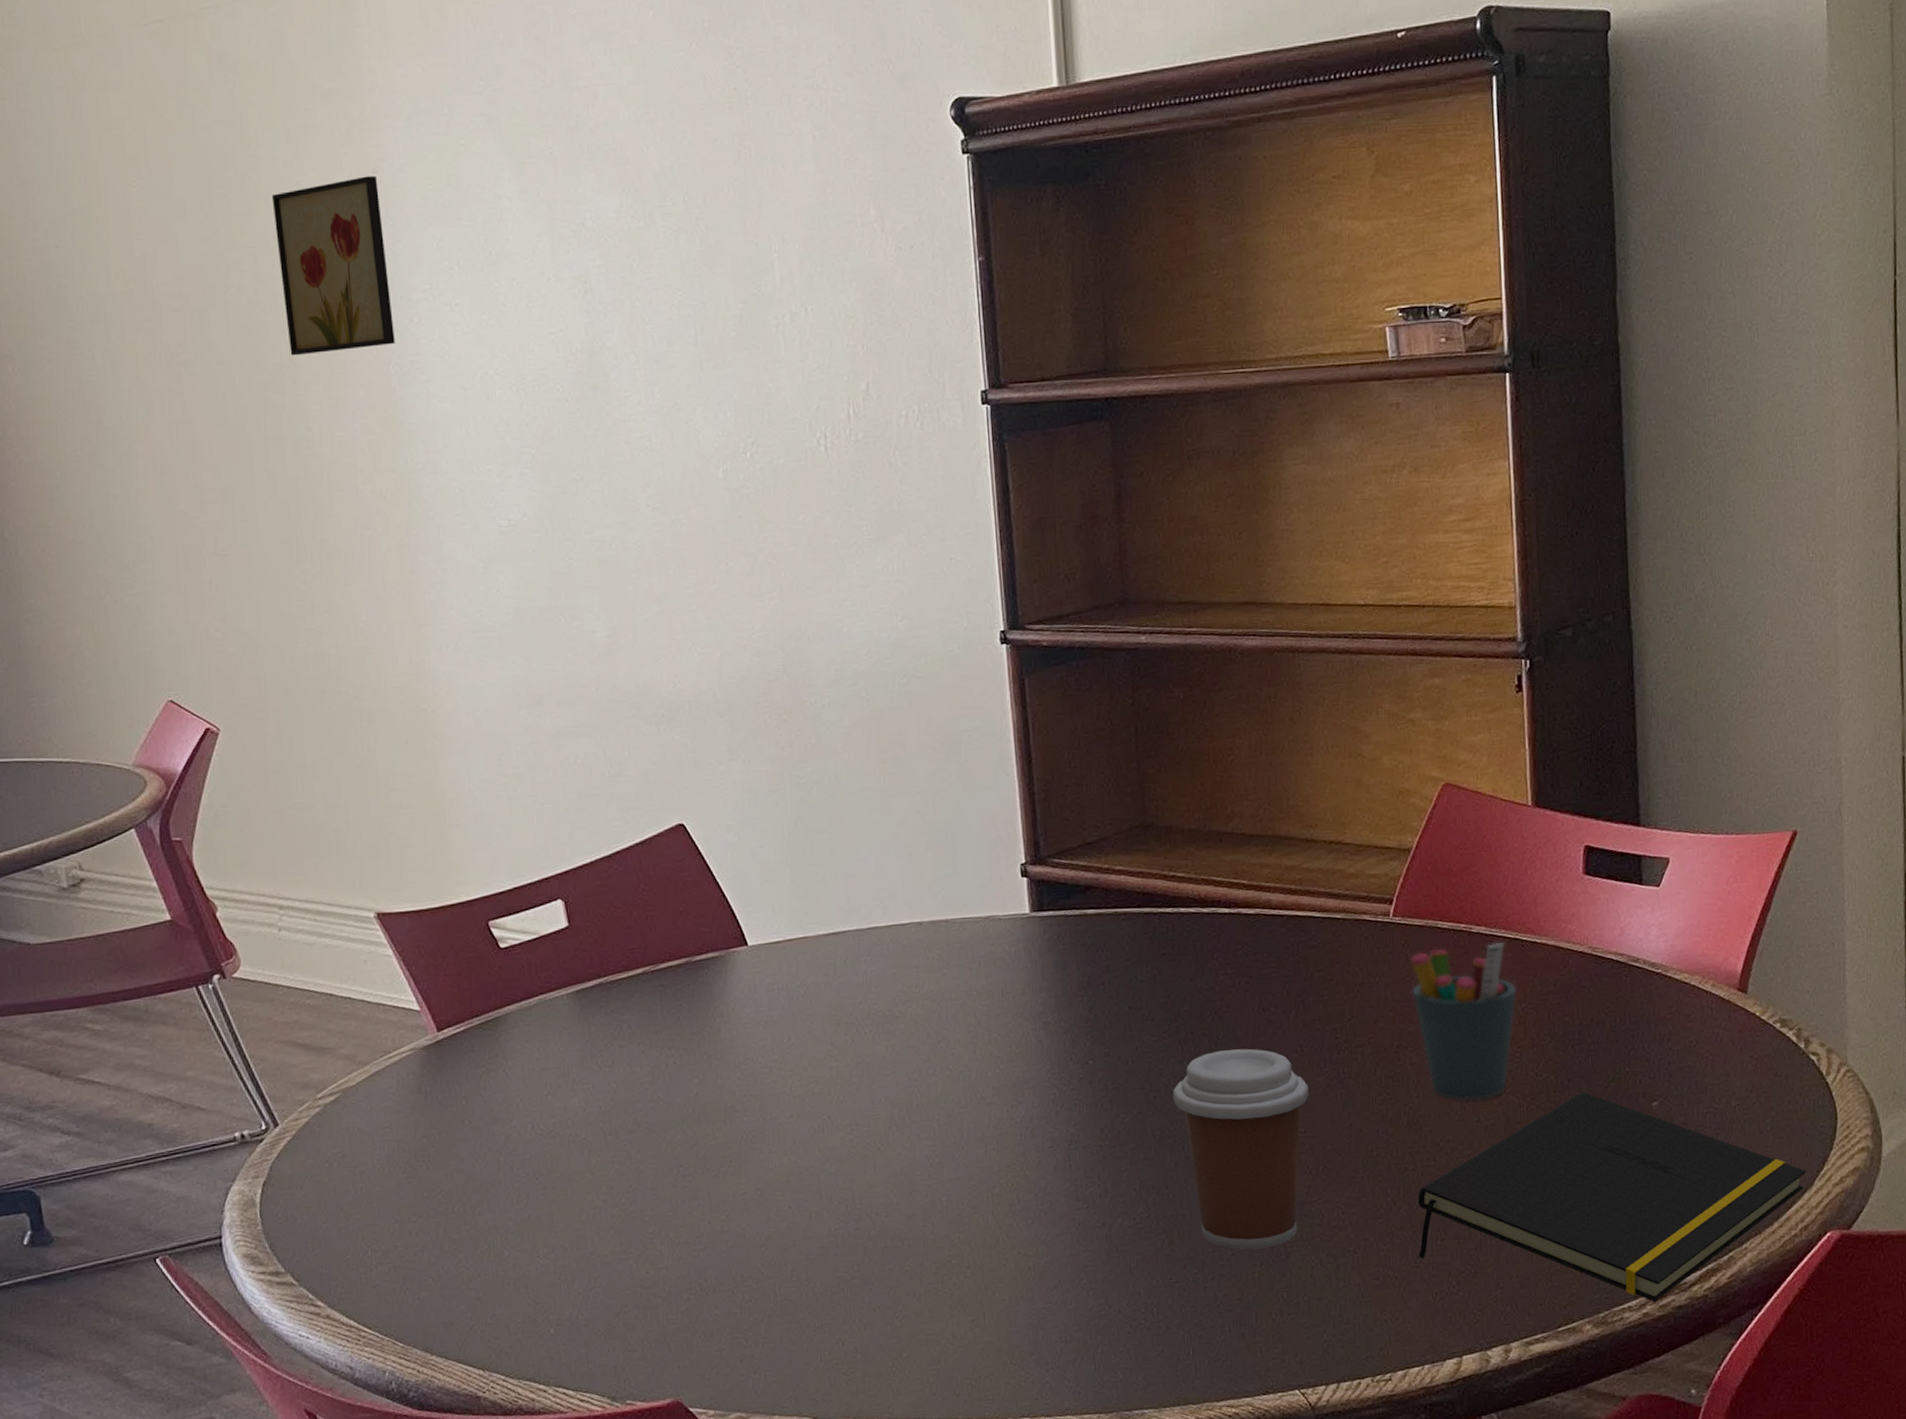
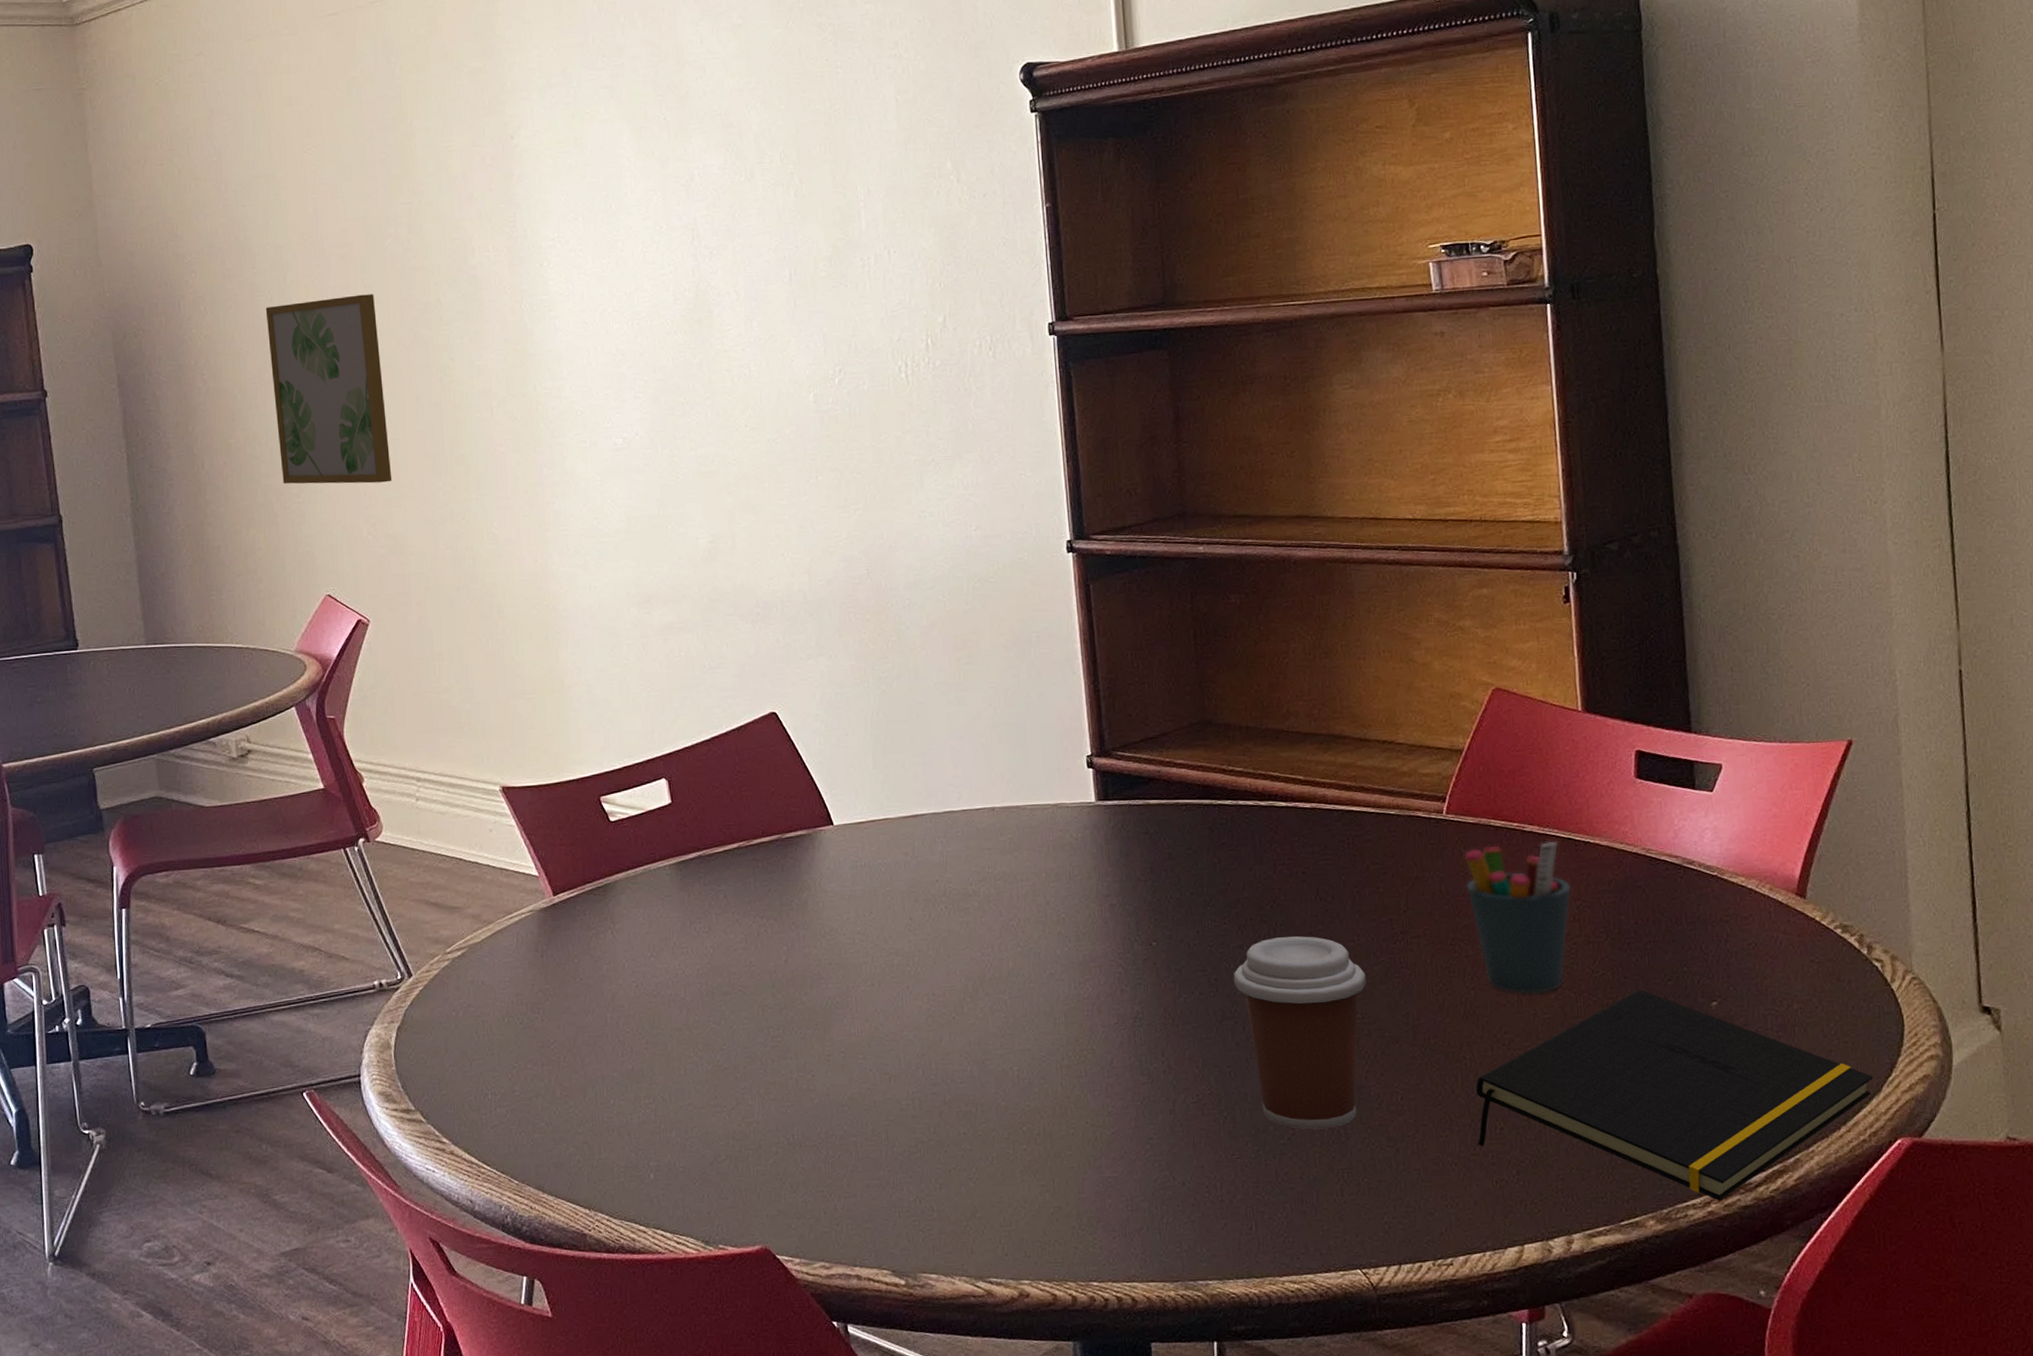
wall art: none [86,353,243,574] -> present [265,294,393,484]
wall art: present [271,175,395,356] -> none [424,140,527,296]

